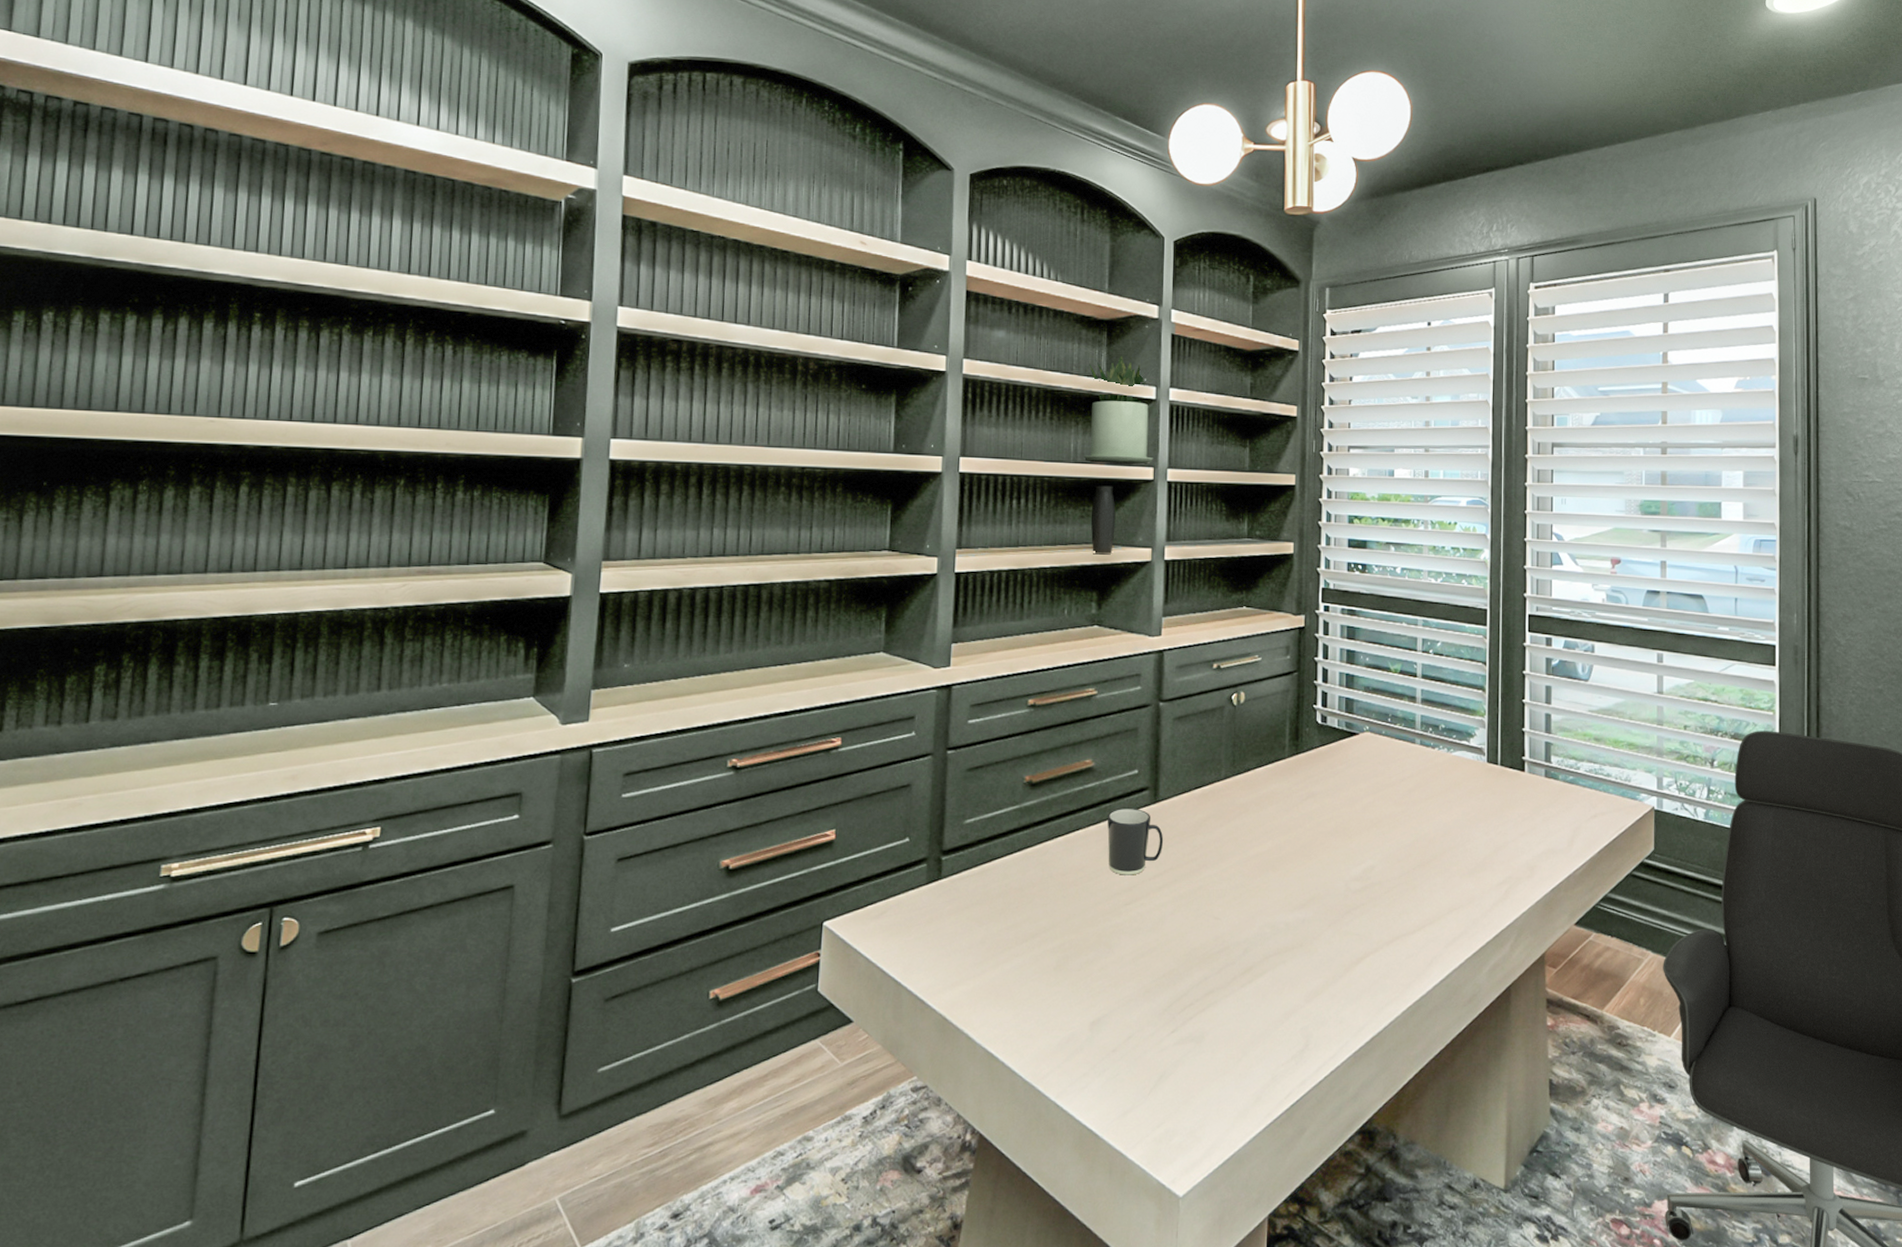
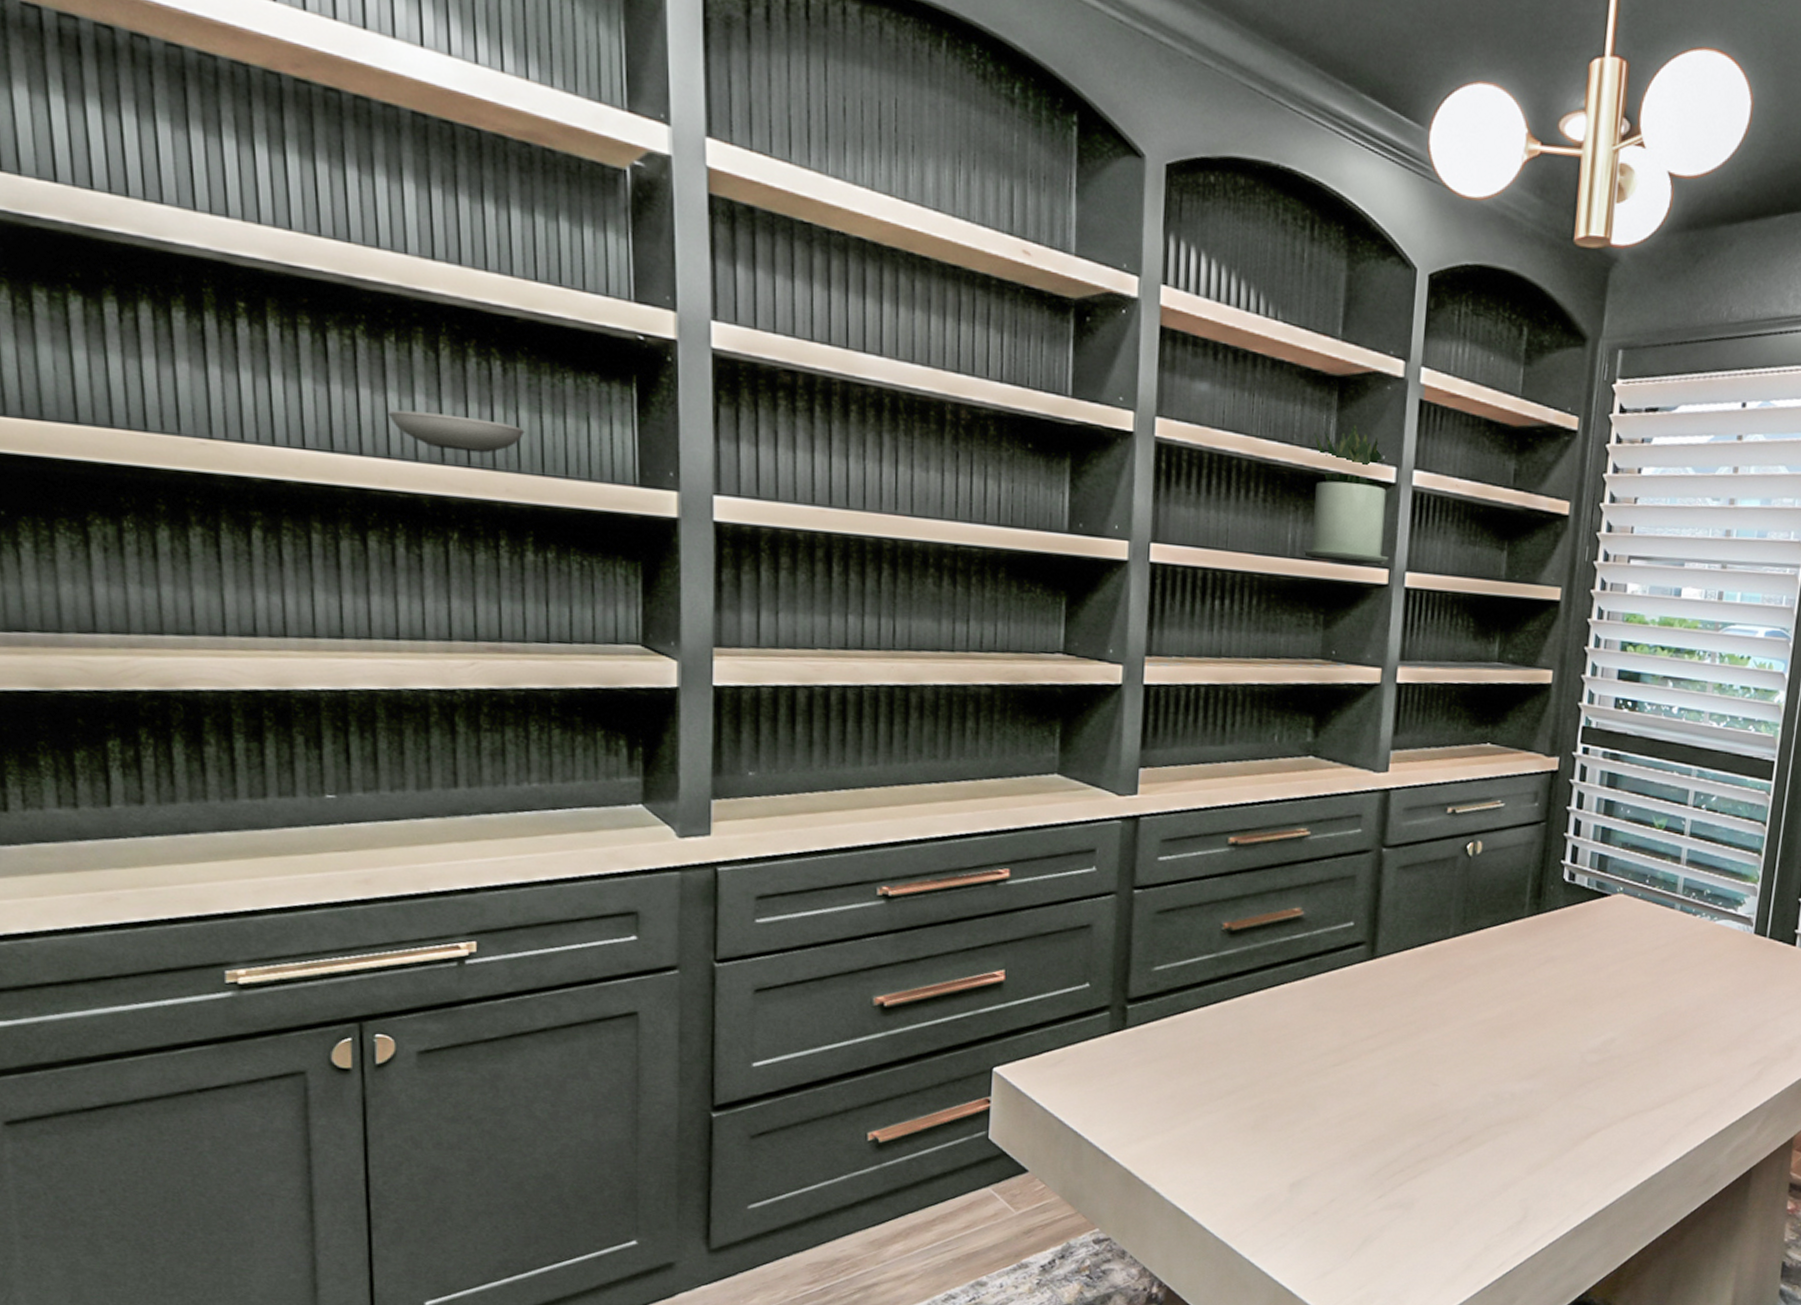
decorative bowl: none [360,387,466,416] -> present [388,410,525,454]
vase: present [1090,485,1116,555] -> none [1309,587,1341,673]
mug: present [1107,807,1164,875] -> none [1316,963,1380,1035]

